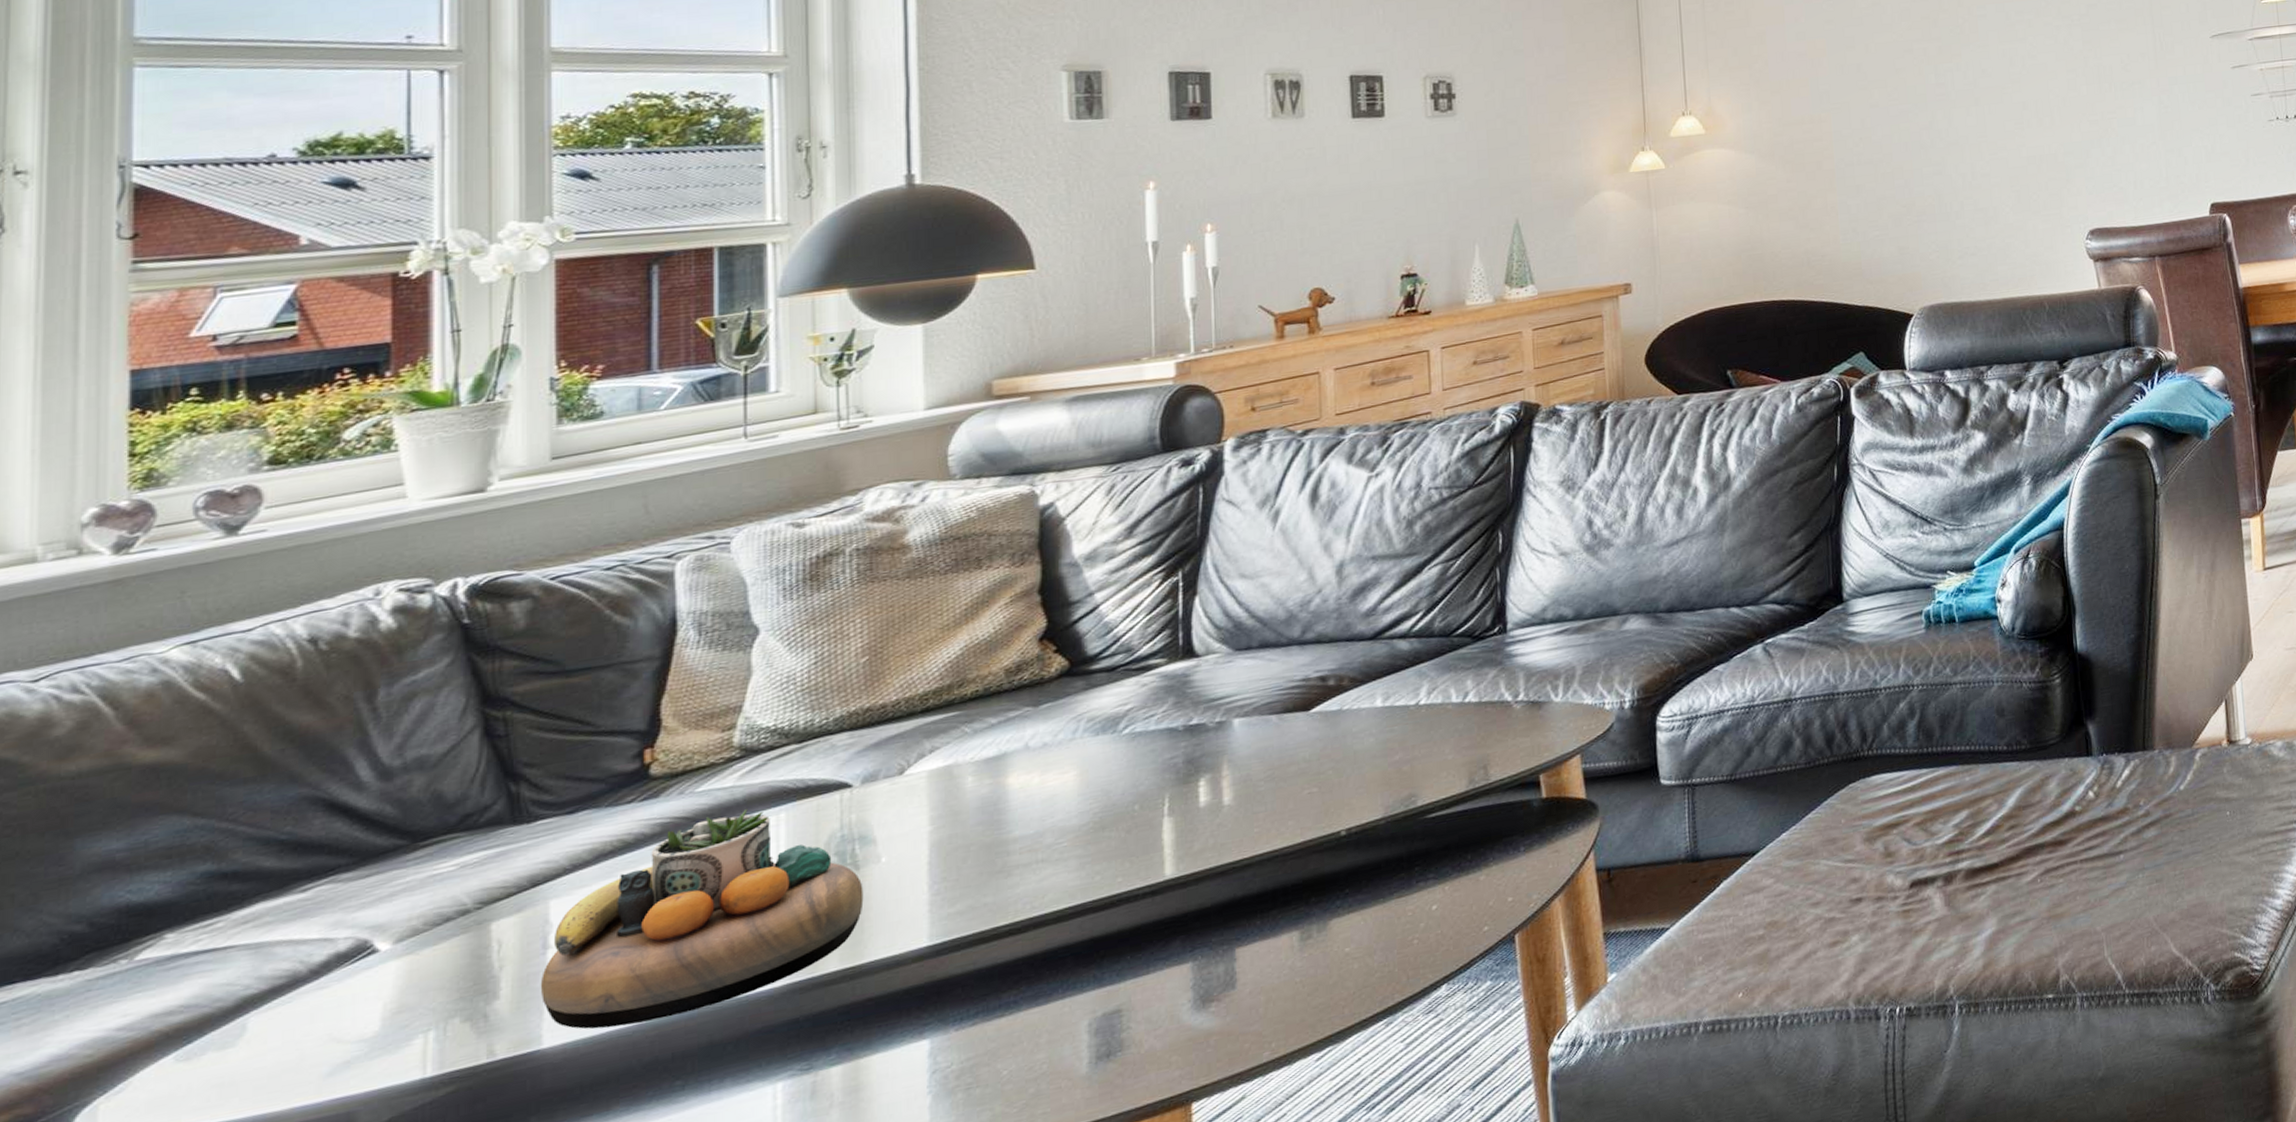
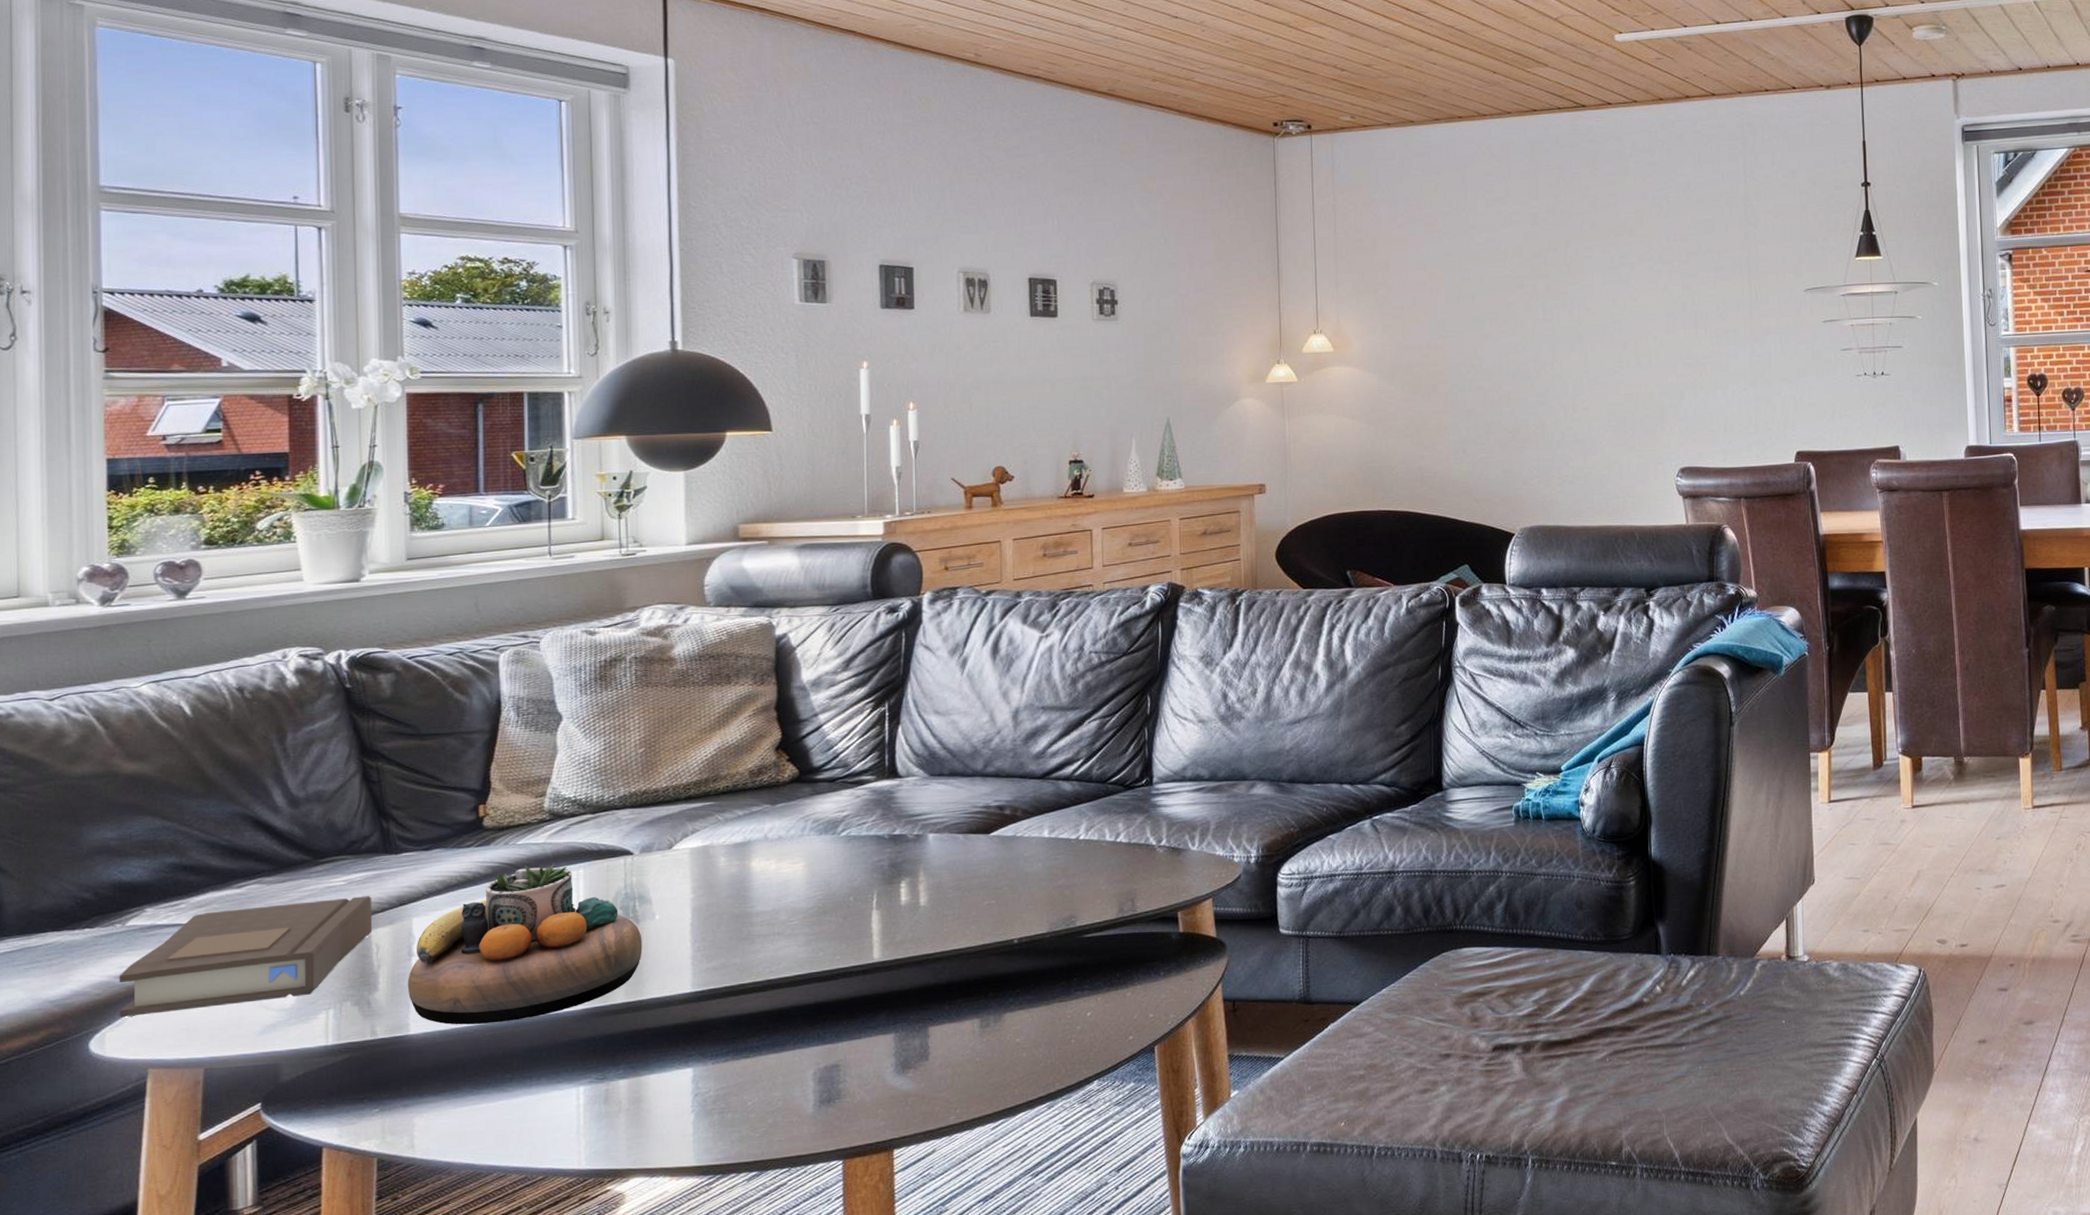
book: none [120,880,493,1082] -> present [119,896,373,1018]

